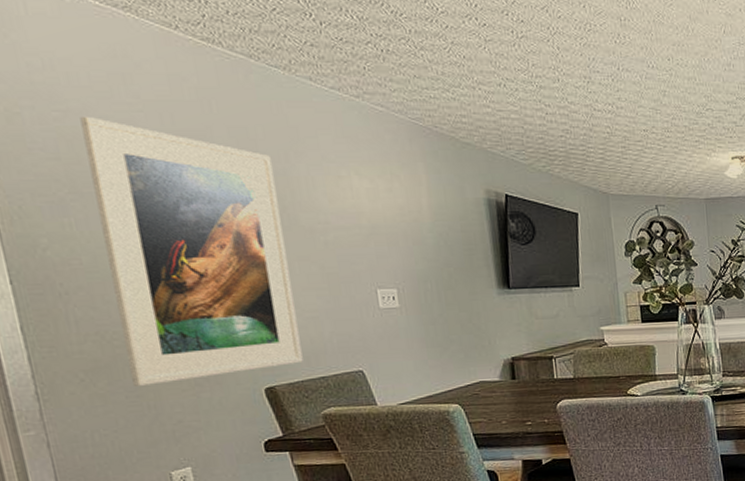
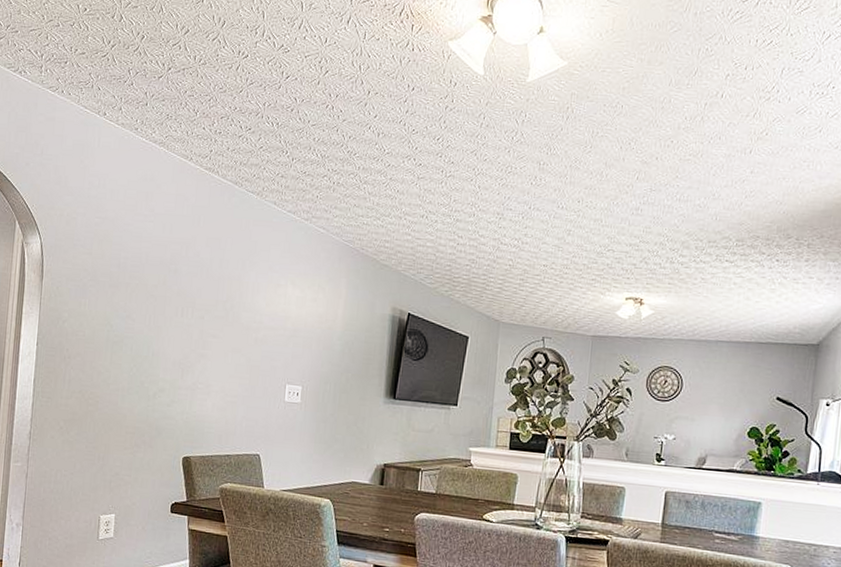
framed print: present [80,116,303,386] -> none [93,222,232,440]

